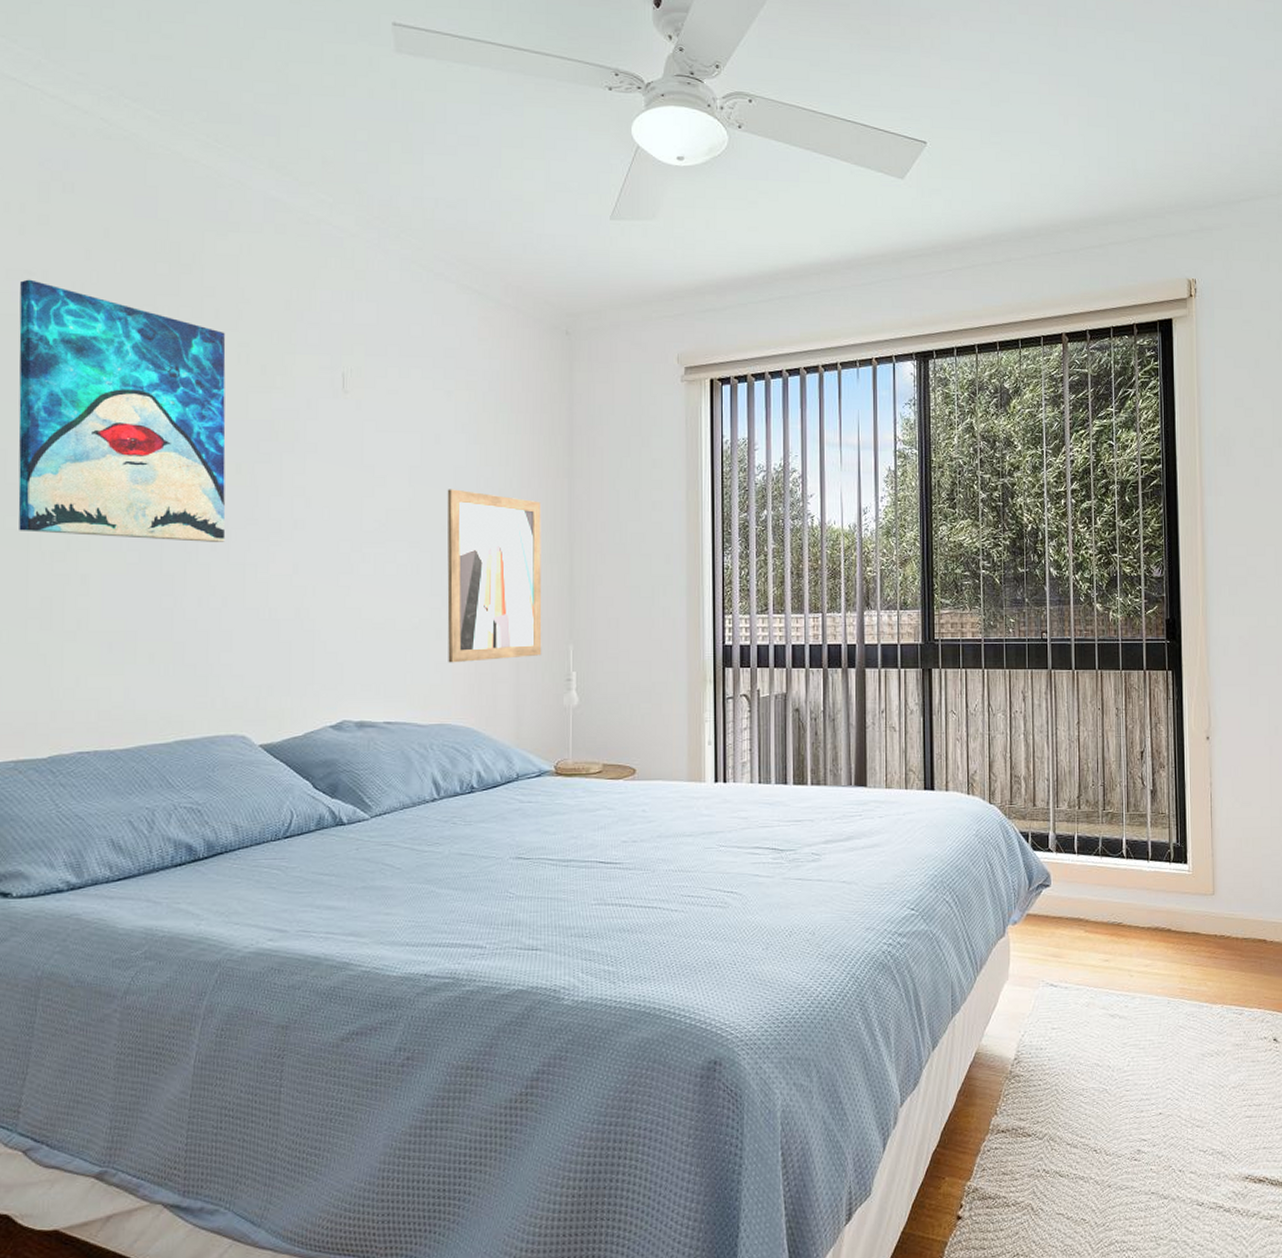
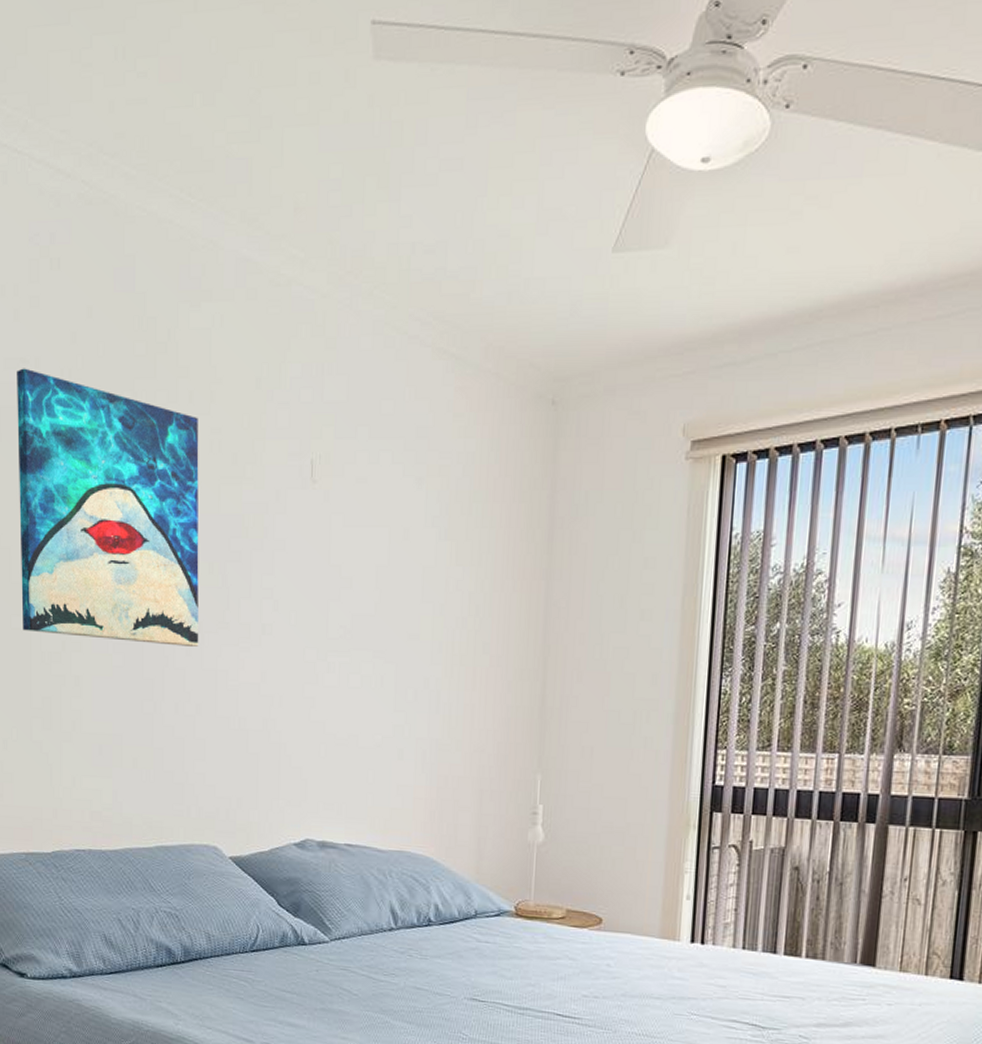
wall art: present [447,489,542,663] -> none [409,592,515,787]

